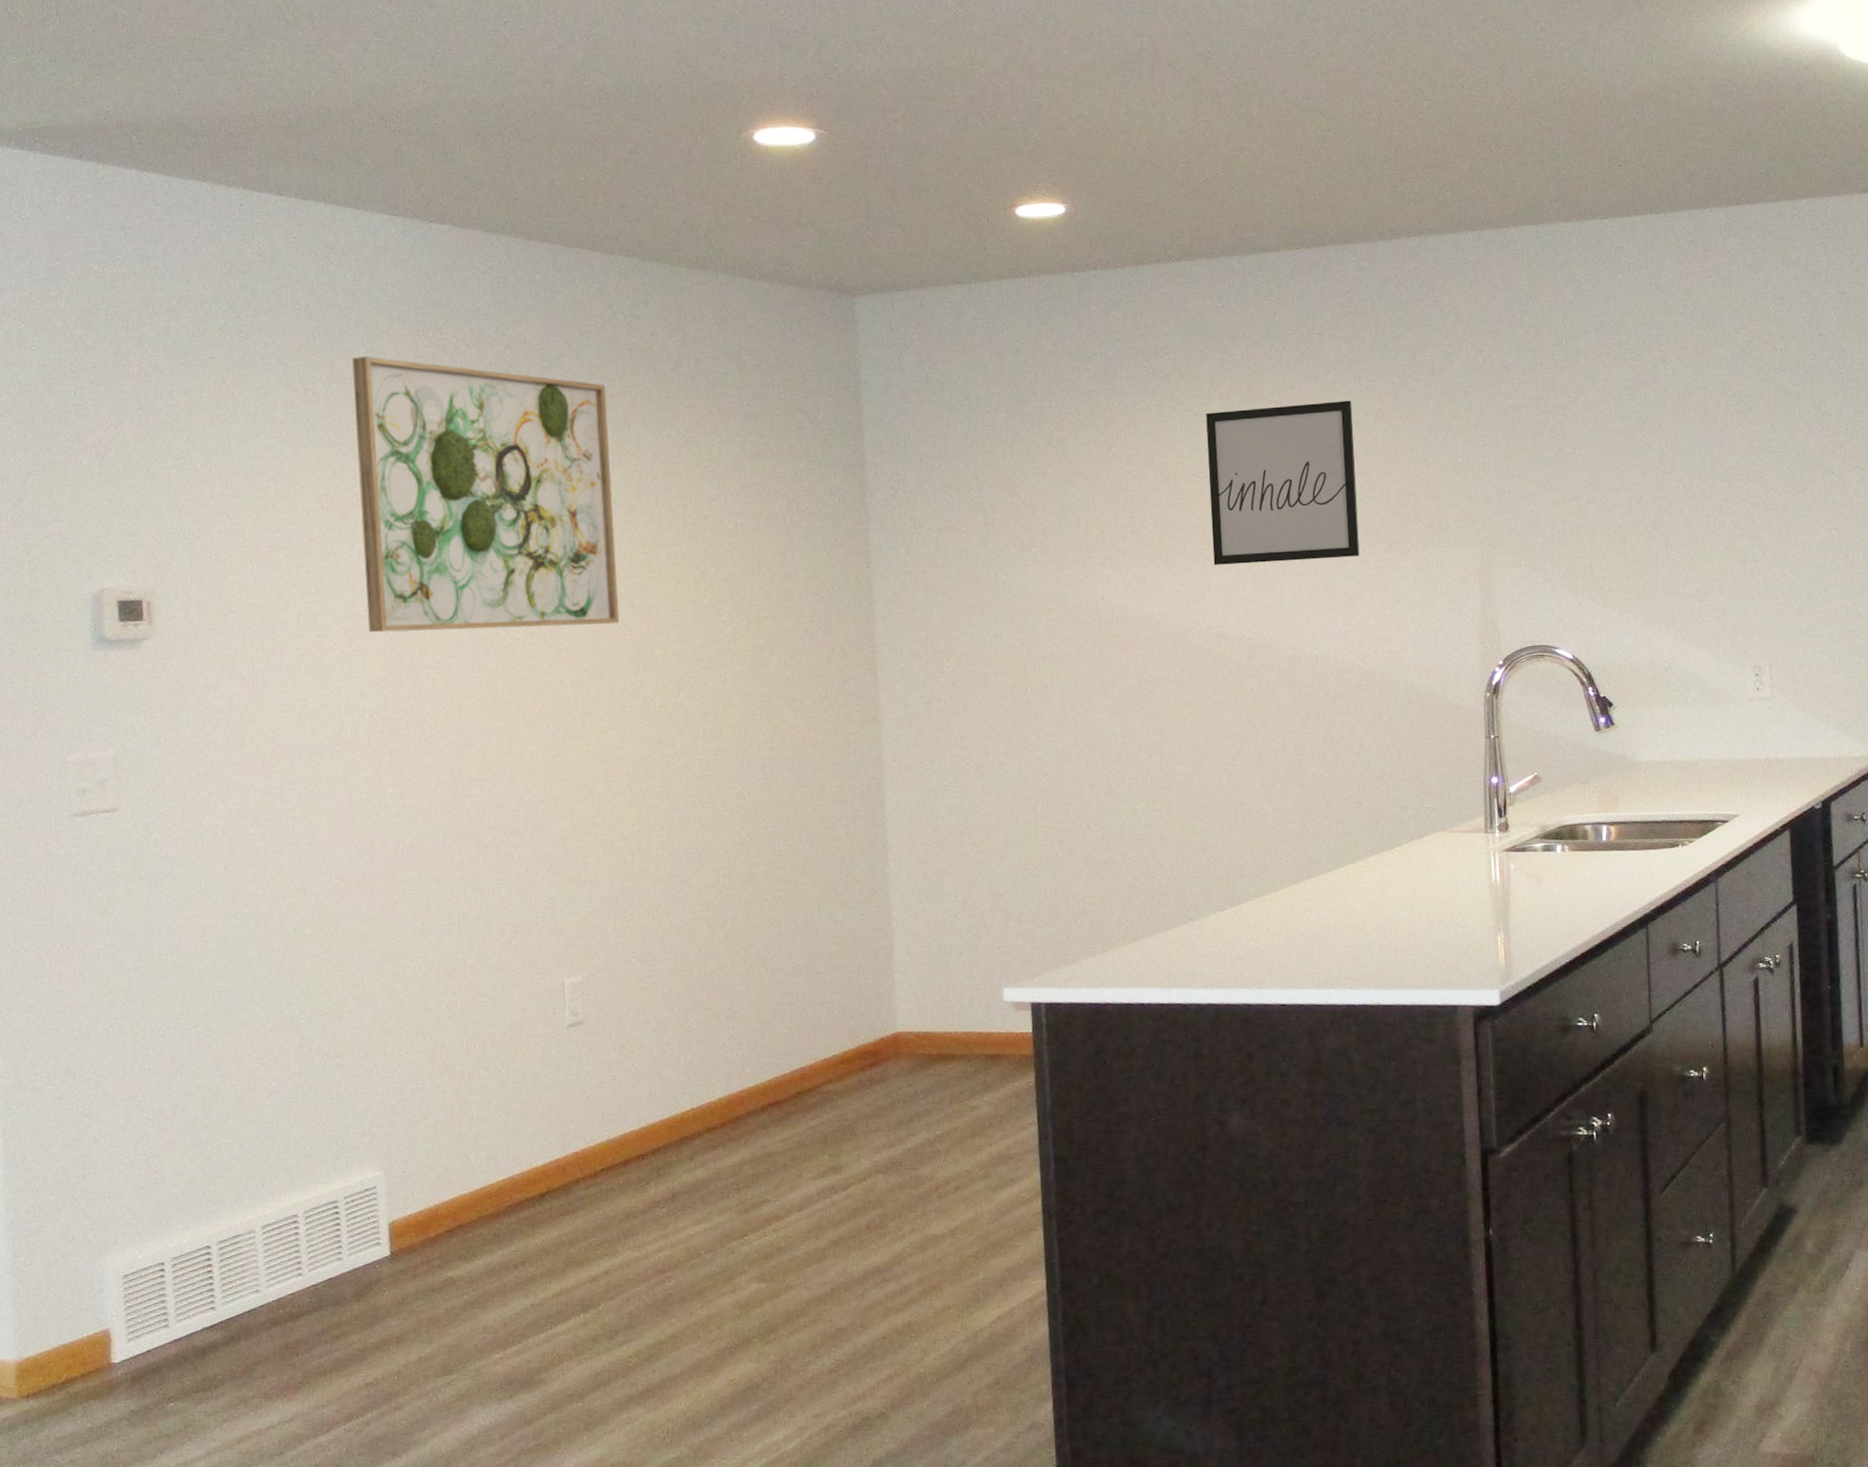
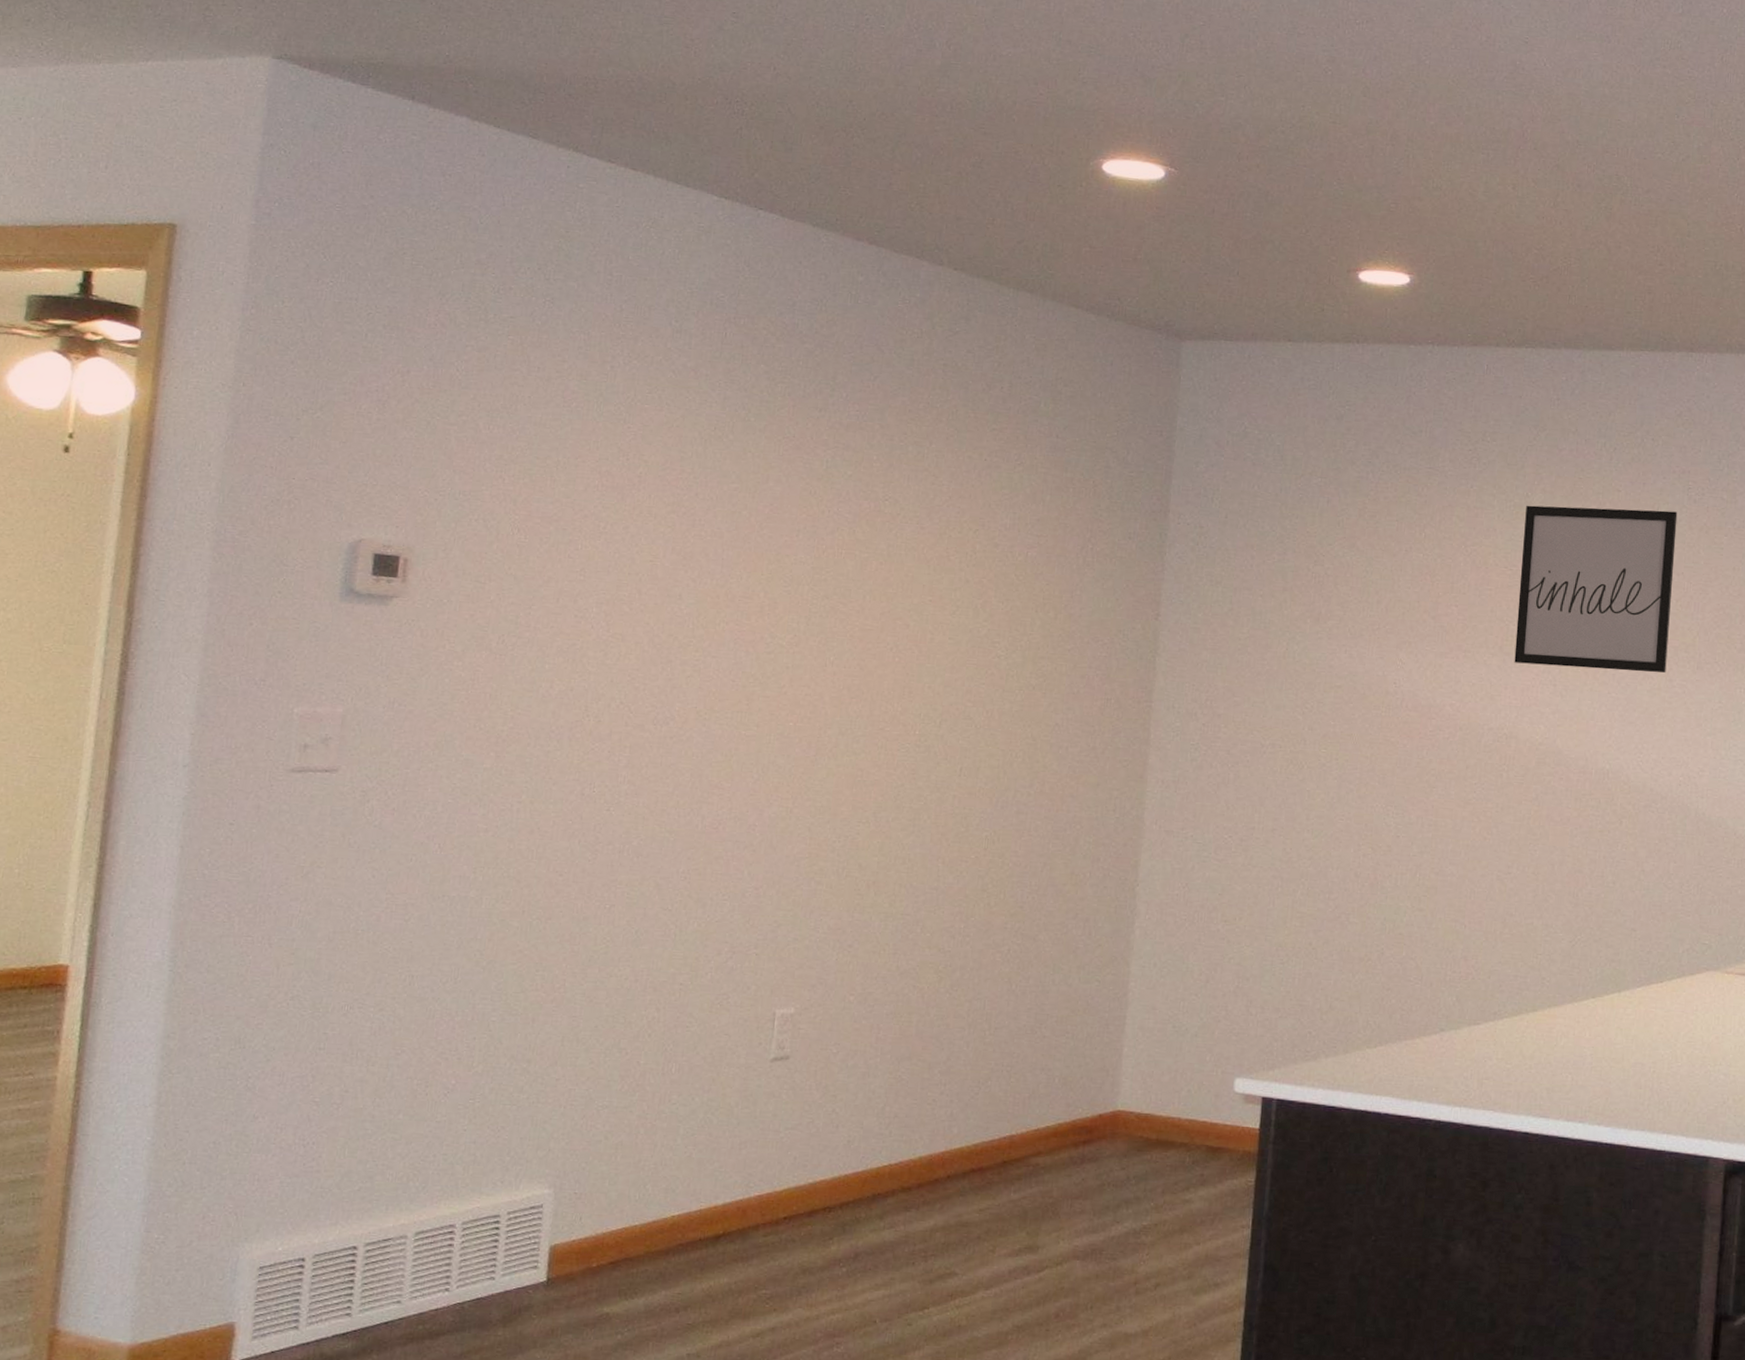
wall art: present [352,356,620,633] -> none [629,336,914,644]

